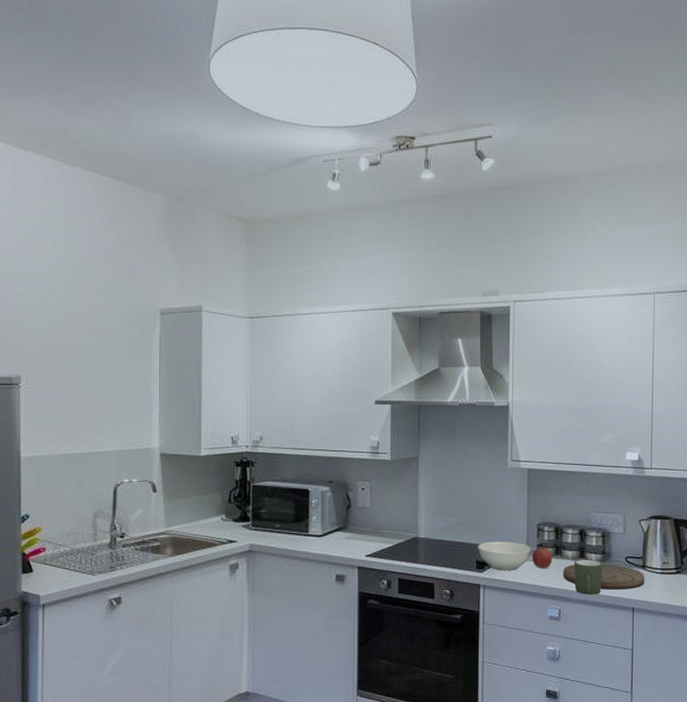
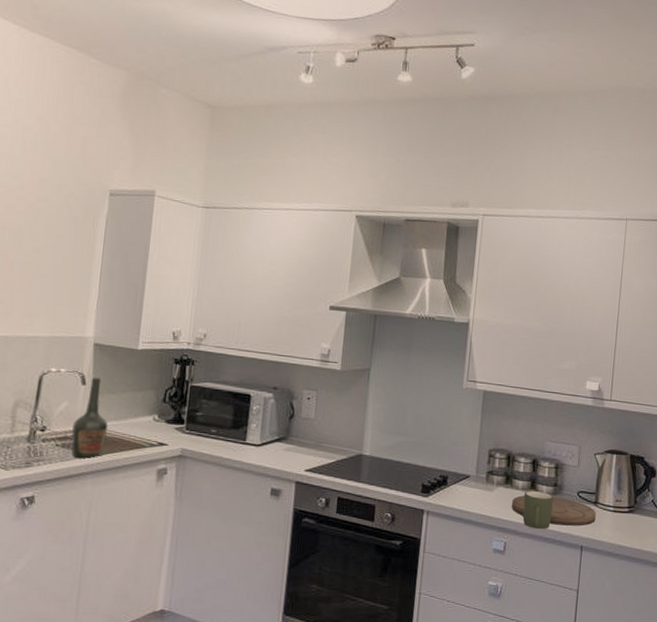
bottle: none [148,483,181,560] -> present [71,376,109,459]
bowl: present [477,541,532,571] -> none [424,464,481,497]
fruit: present [532,547,553,568] -> none [480,474,503,497]

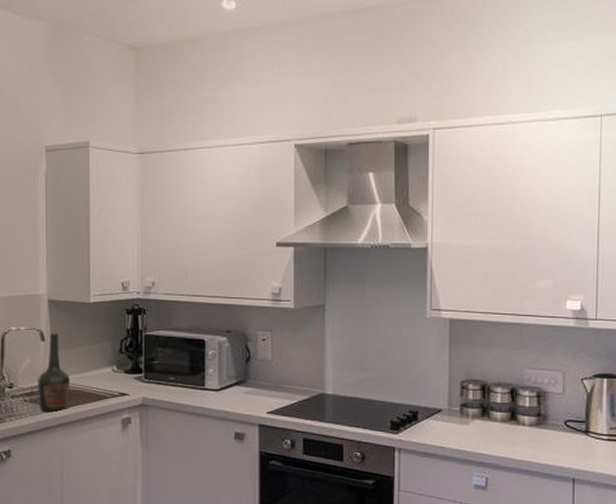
cutting board: present [512,495,596,526] -> none [491,427,588,458]
mug: present [522,490,553,530] -> none [503,421,537,463]

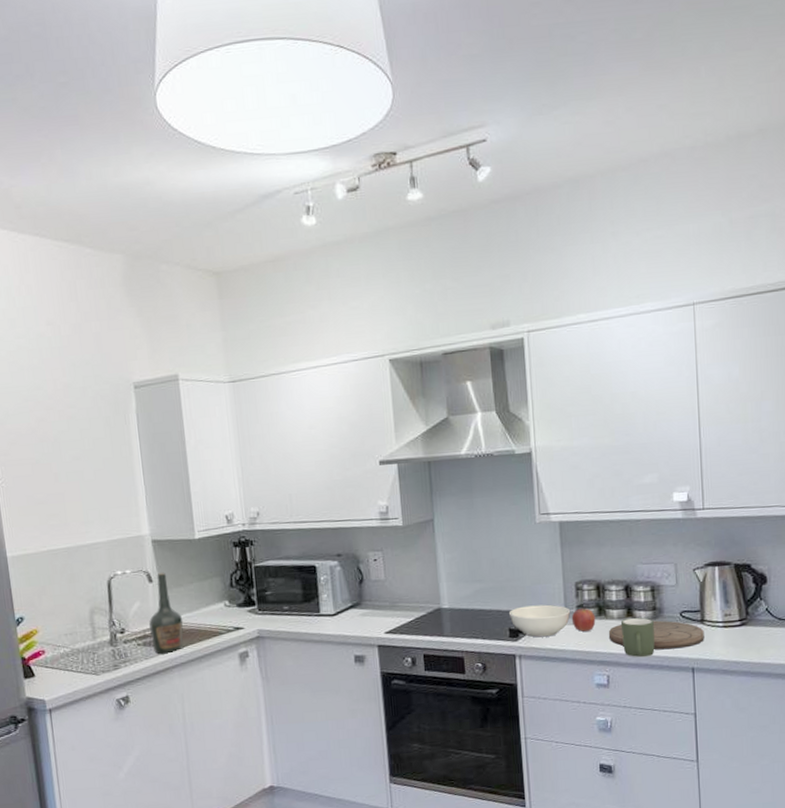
bowl: none [391,400,454,433] -> present [508,604,571,638]
fruit: none [454,407,479,431] -> present [571,607,596,632]
cutting board: none [491,427,588,458] -> present [609,620,704,650]
mug: none [503,421,537,463] -> present [620,617,655,658]

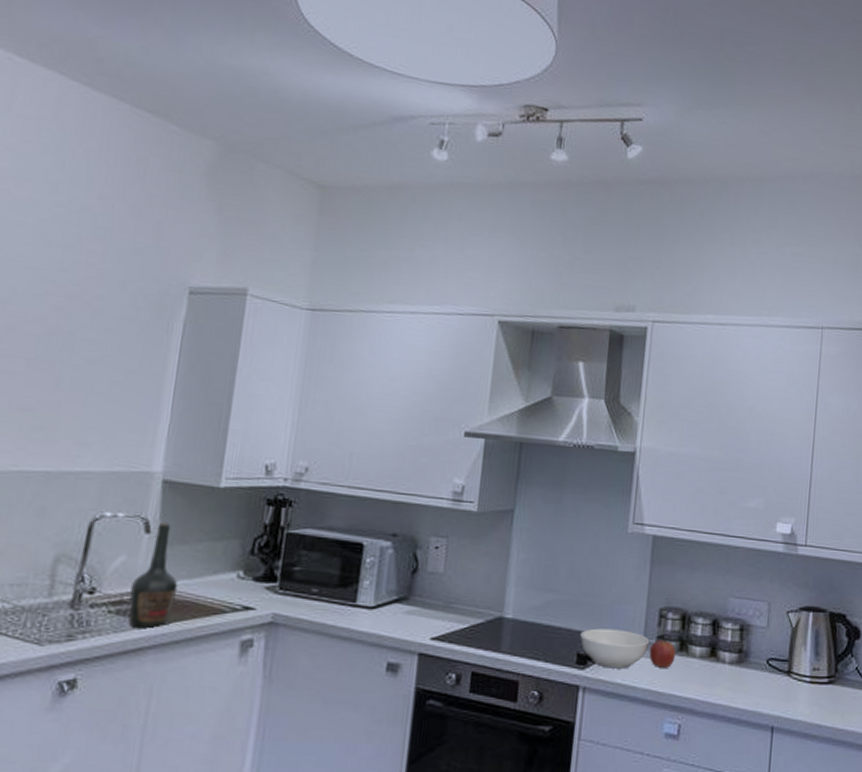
cutting board: present [609,620,704,650] -> none [687,665,790,702]
mug: present [620,617,655,658] -> none [700,658,738,708]

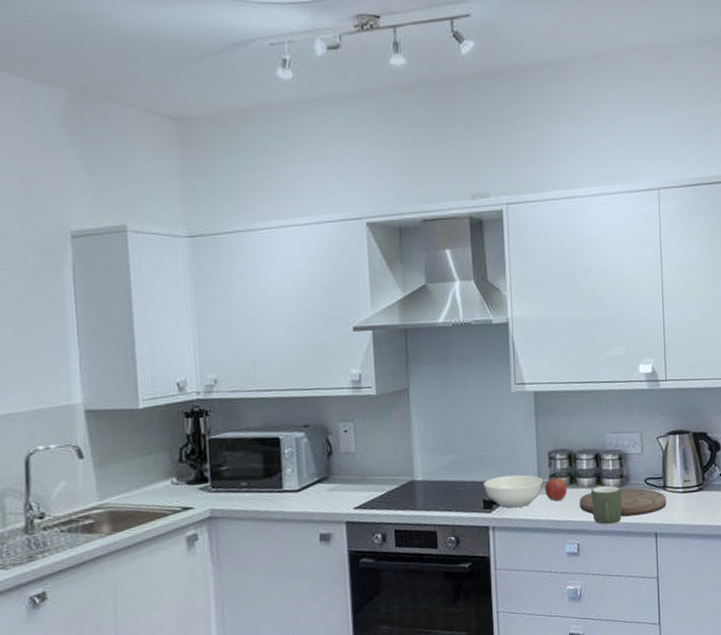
bottle: present [128,522,179,629] -> none [76,446,120,541]
cutting board: none [687,665,790,702] -> present [580,487,666,517]
mug: none [700,658,738,708] -> present [590,485,622,526]

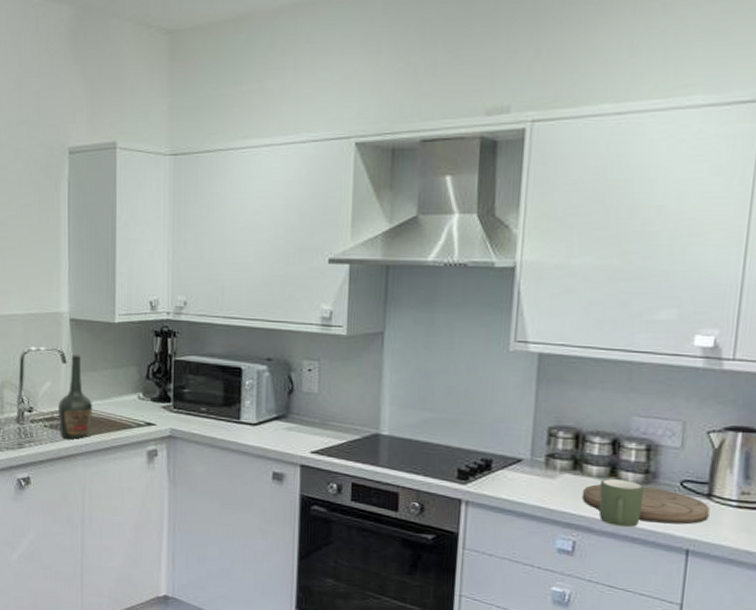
bottle: none [76,446,120,541] -> present [57,353,93,440]
bowl: present [483,474,544,509] -> none [459,445,538,486]
fruit: present [544,477,568,501] -> none [537,457,569,486]

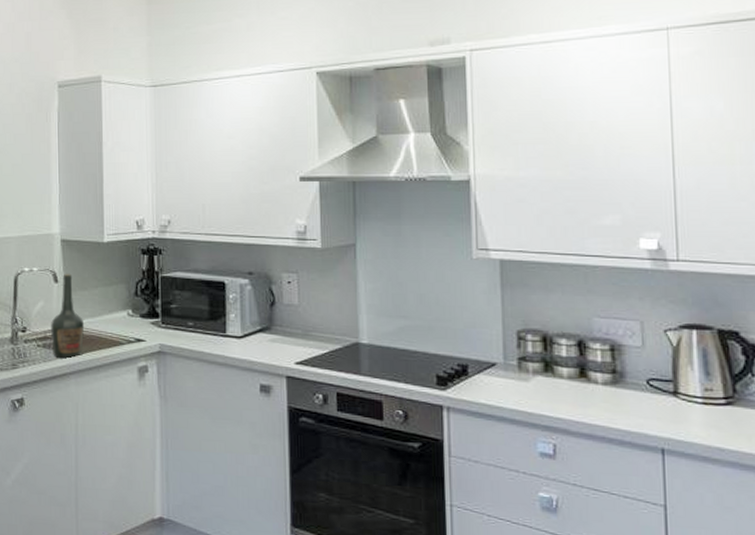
cutting board: present [583,484,710,525] -> none [557,386,678,423]
mug: present [598,478,644,528] -> none [571,379,614,429]

